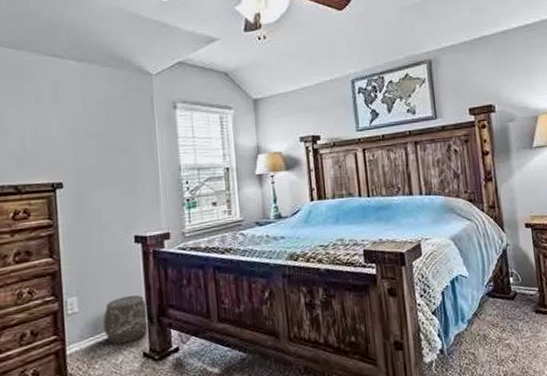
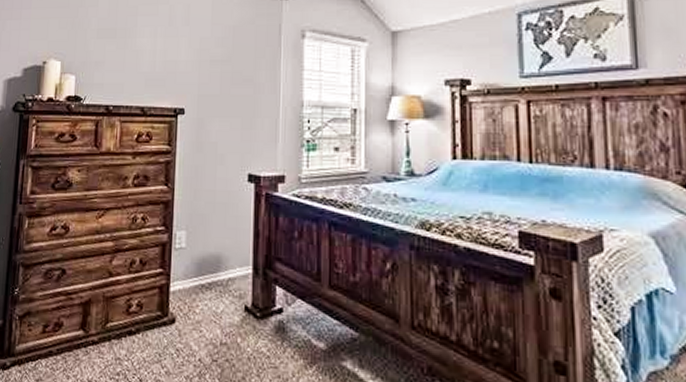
woven basket: present [103,295,149,345] -> none [208,239,255,292]

